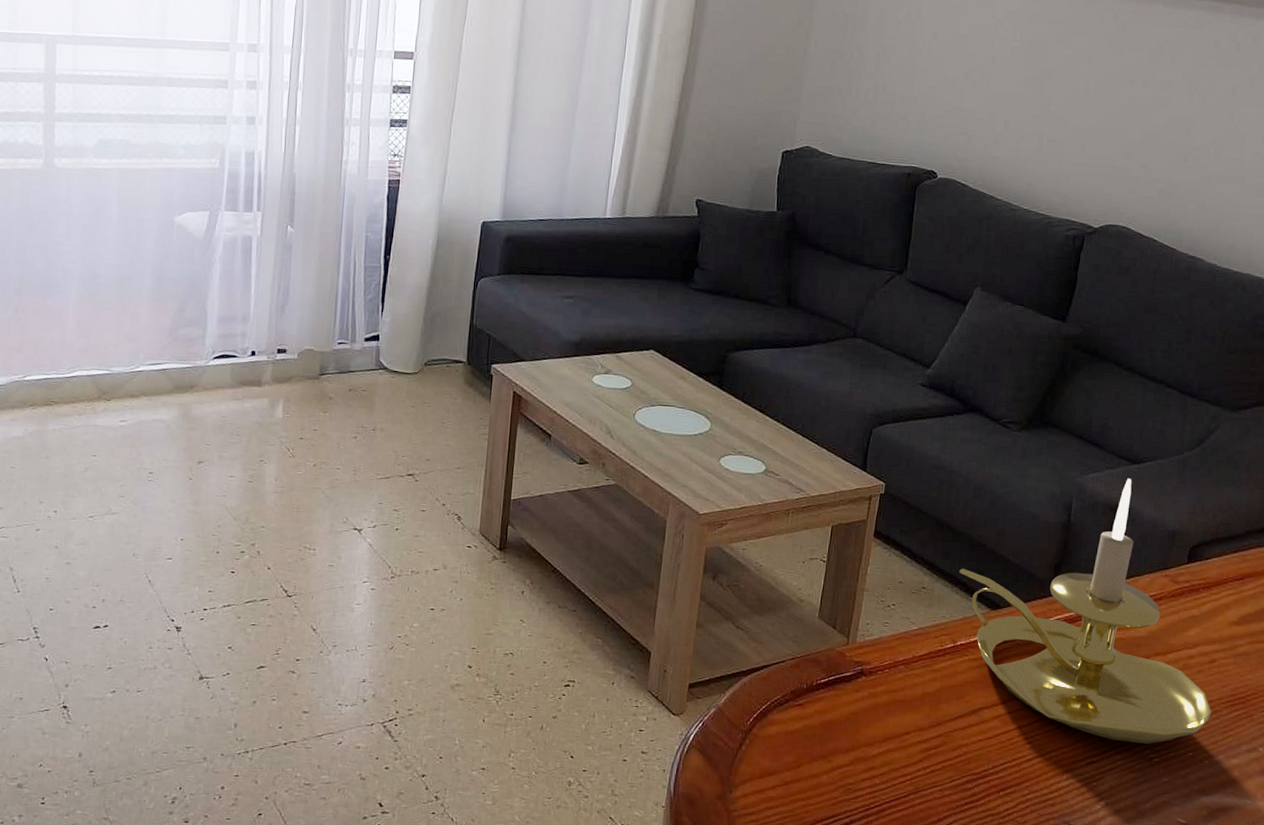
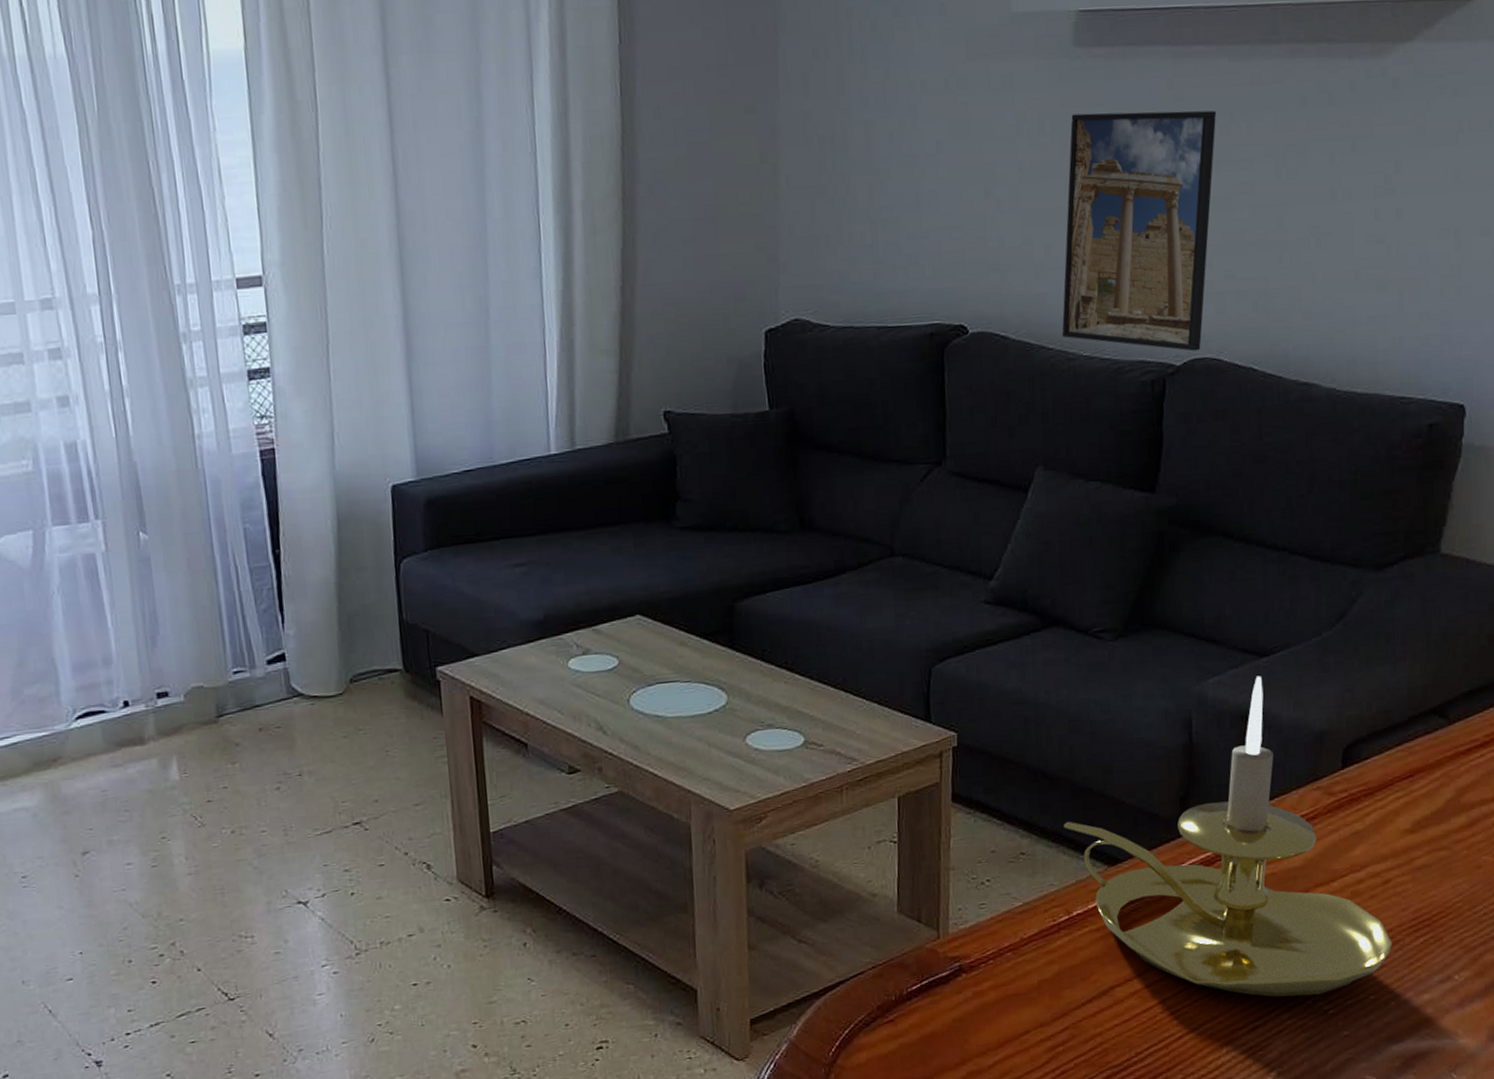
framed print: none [1008,28,1149,219] -> present [1061,110,1217,352]

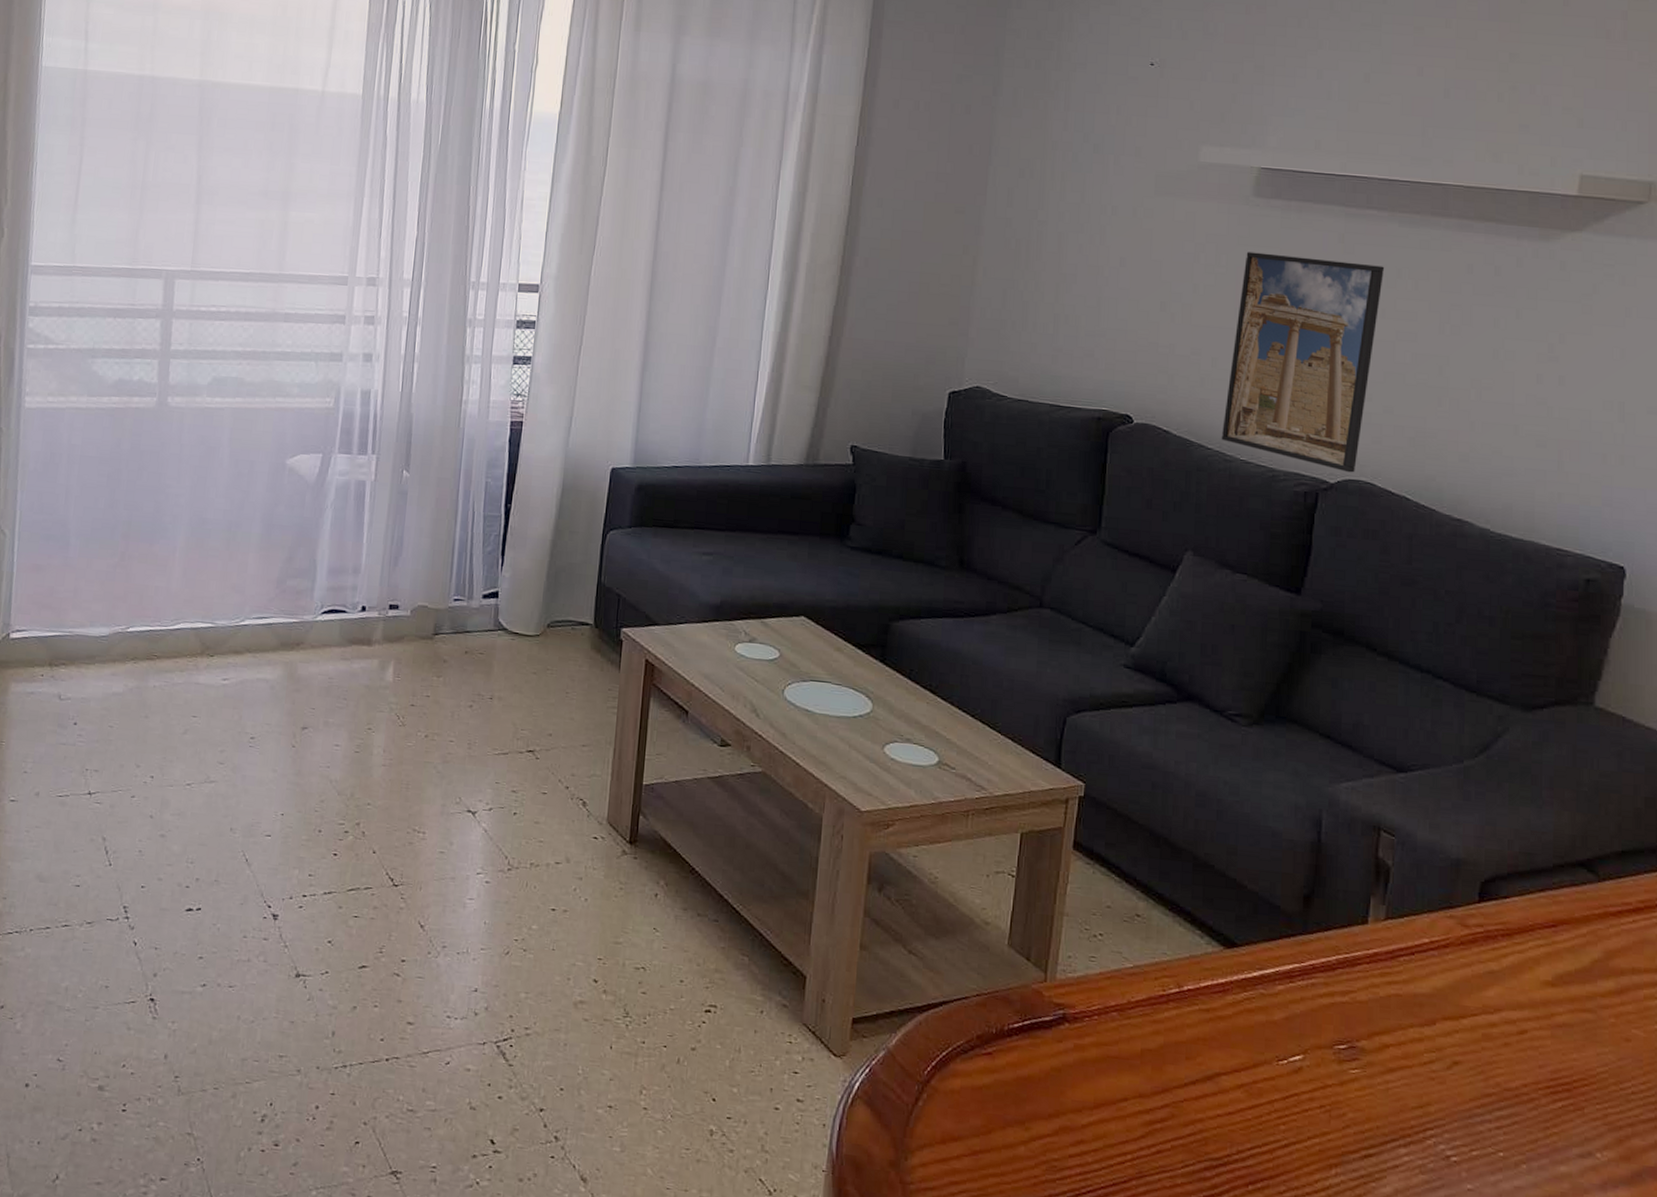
candle holder: present [1063,675,1393,998] -> none [1182,790,1527,1137]

